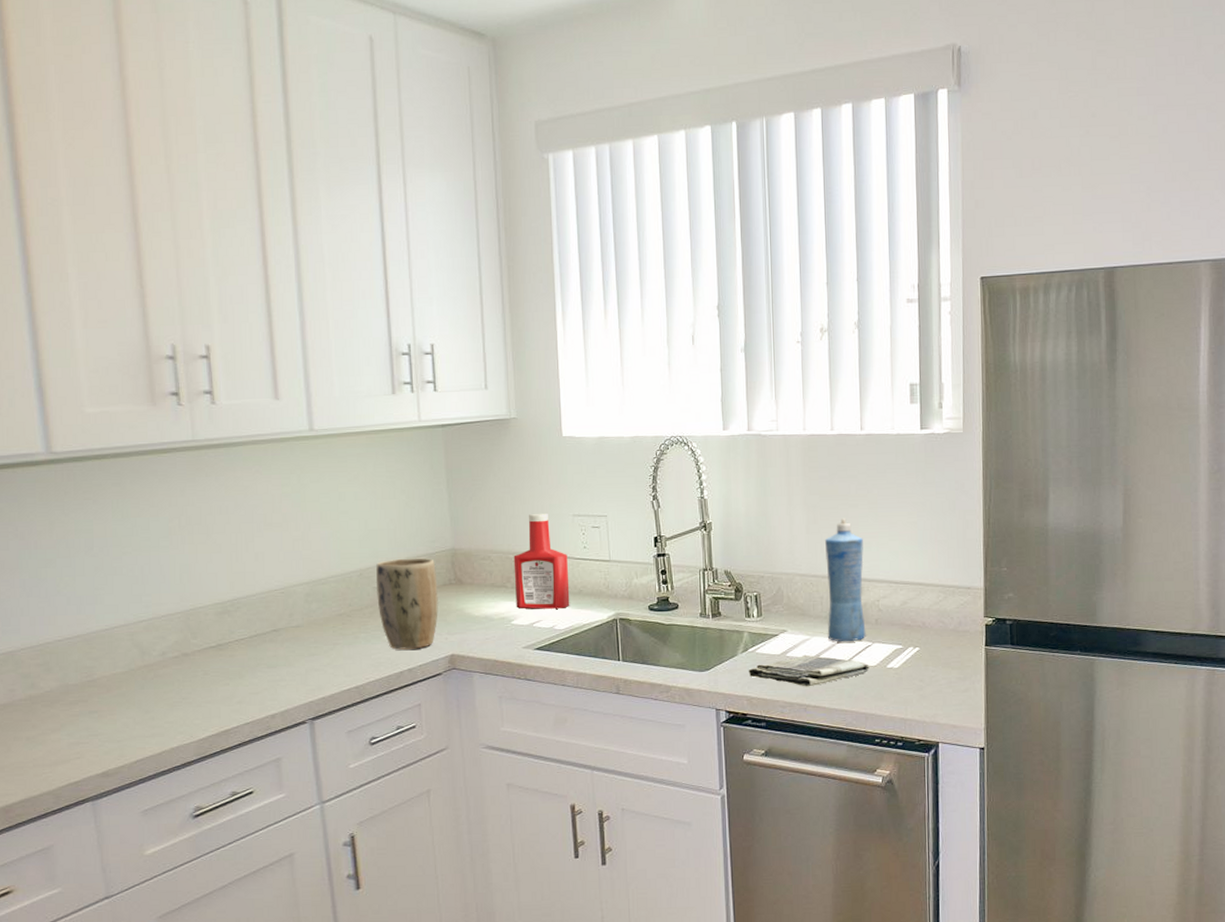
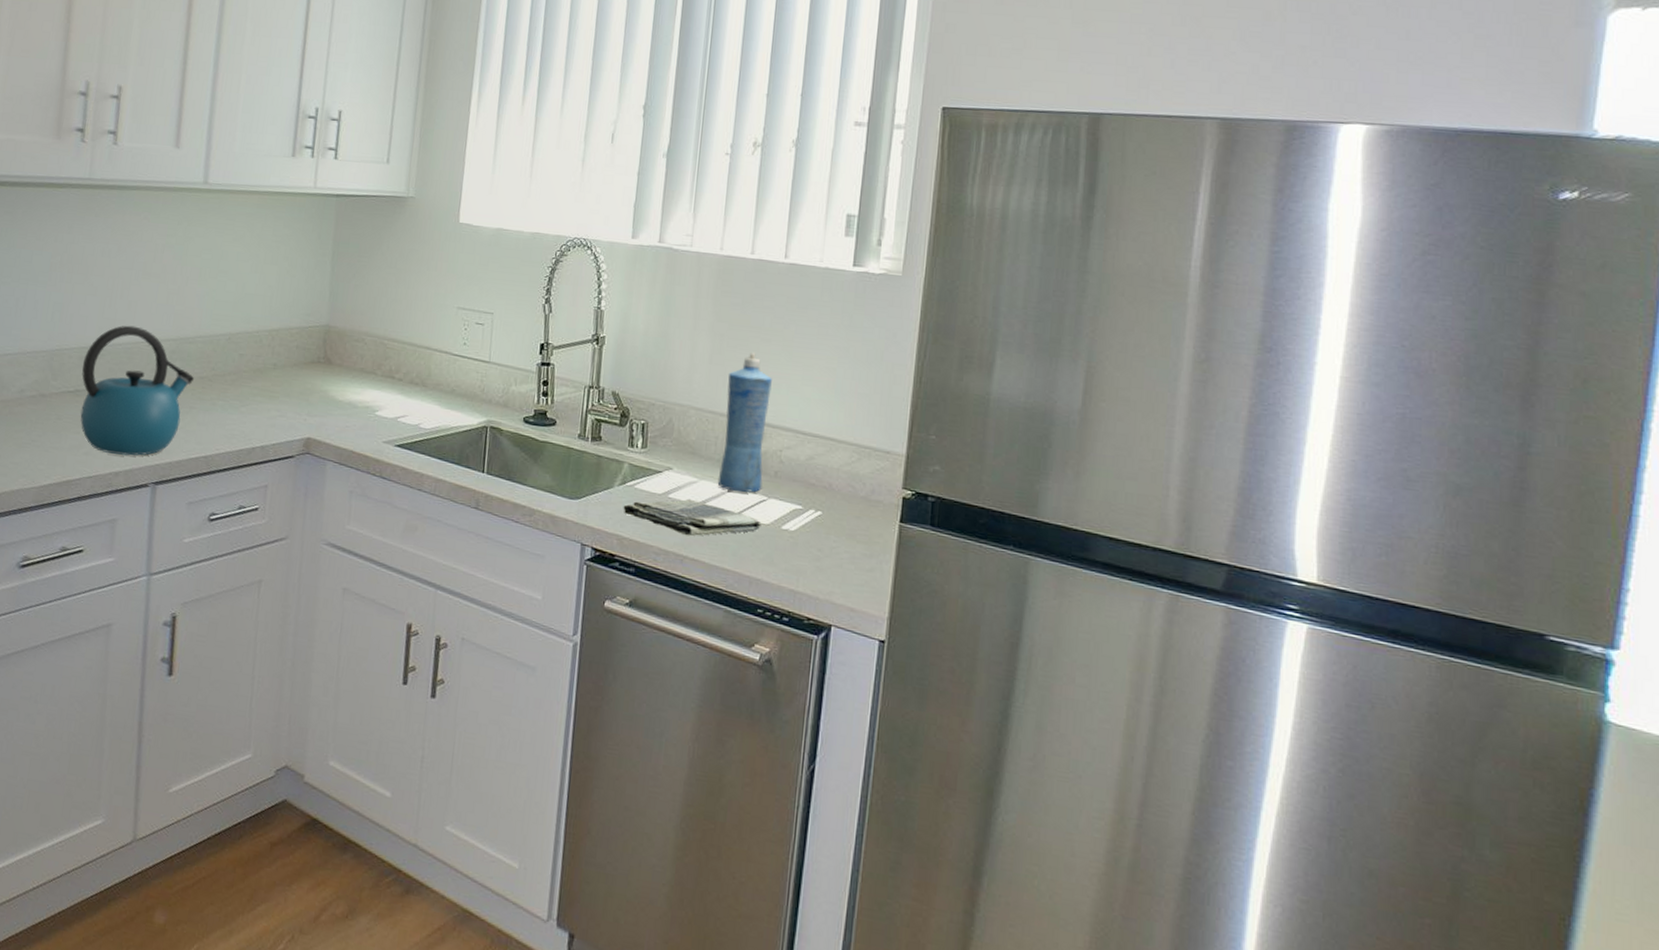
kettle: none [220,576,334,698] -> present [80,325,195,456]
plant pot: present [375,557,438,650] -> none [241,327,307,426]
ketchup bottle: present [513,513,570,609] -> none [383,299,445,407]

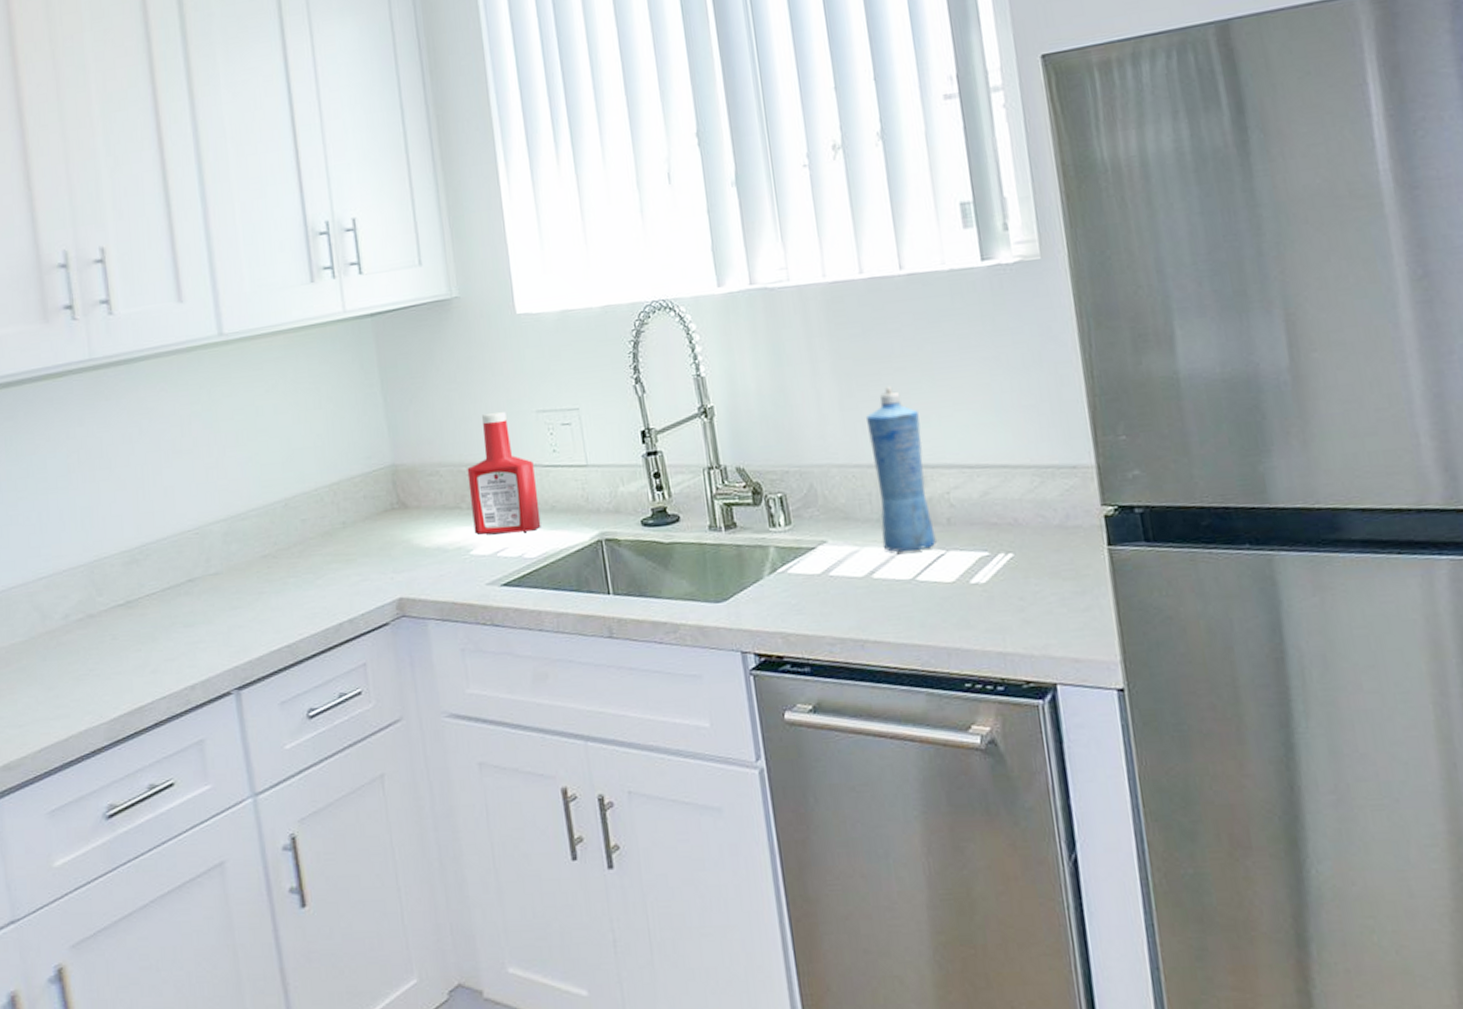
kettle: present [80,325,195,456] -> none [127,514,257,666]
ketchup bottle: none [383,299,445,407] -> present [467,411,541,535]
dish towel: present [623,498,761,537] -> none [779,572,946,616]

